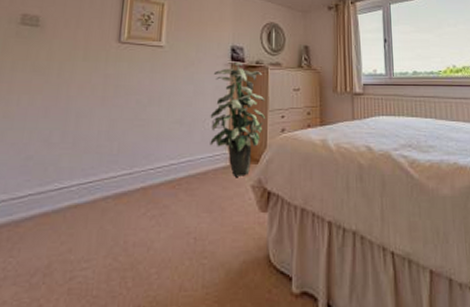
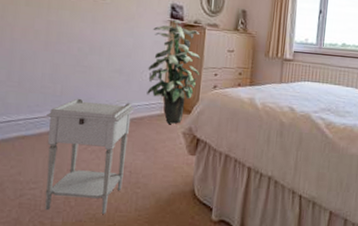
nightstand: none [98,155,198,297] -> present [45,98,135,215]

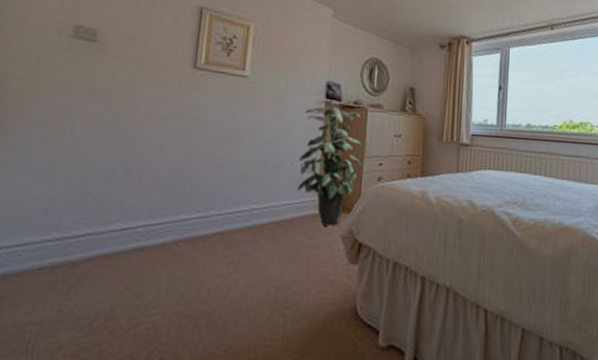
nightstand: present [45,98,135,215] -> none [167,197,283,346]

